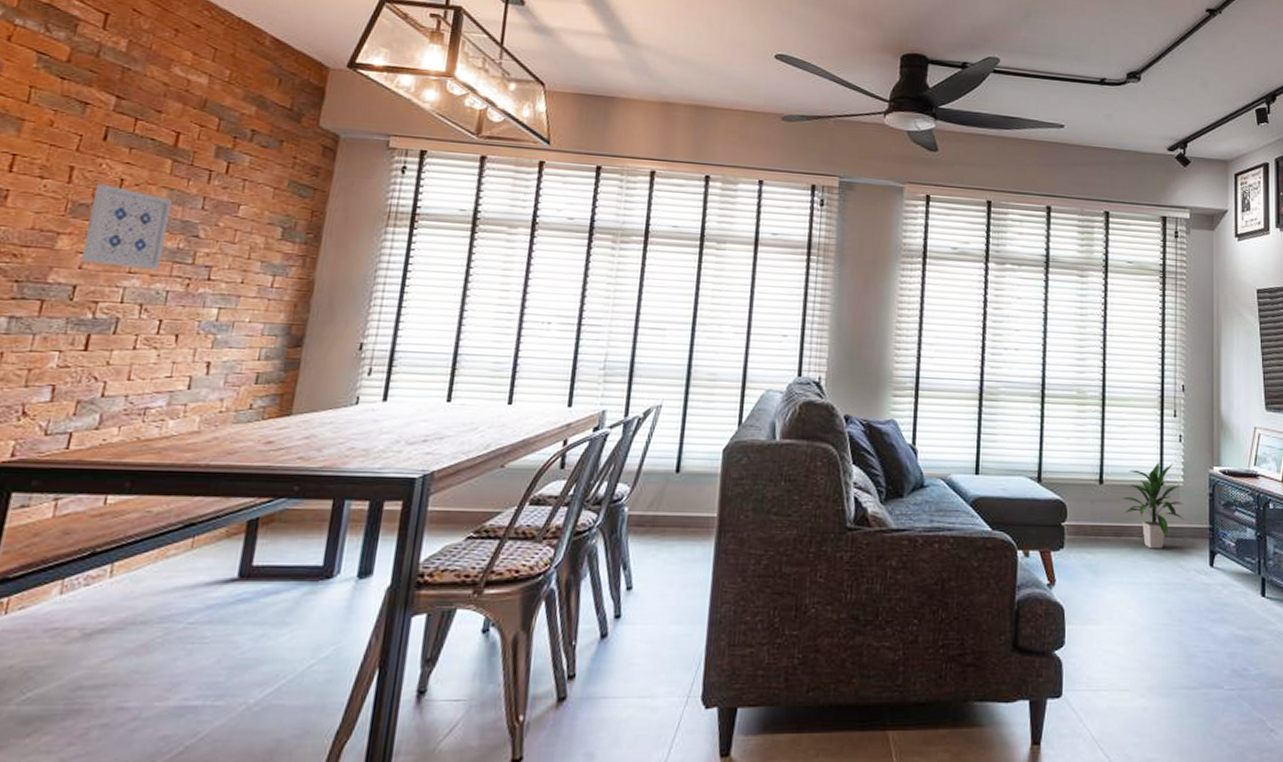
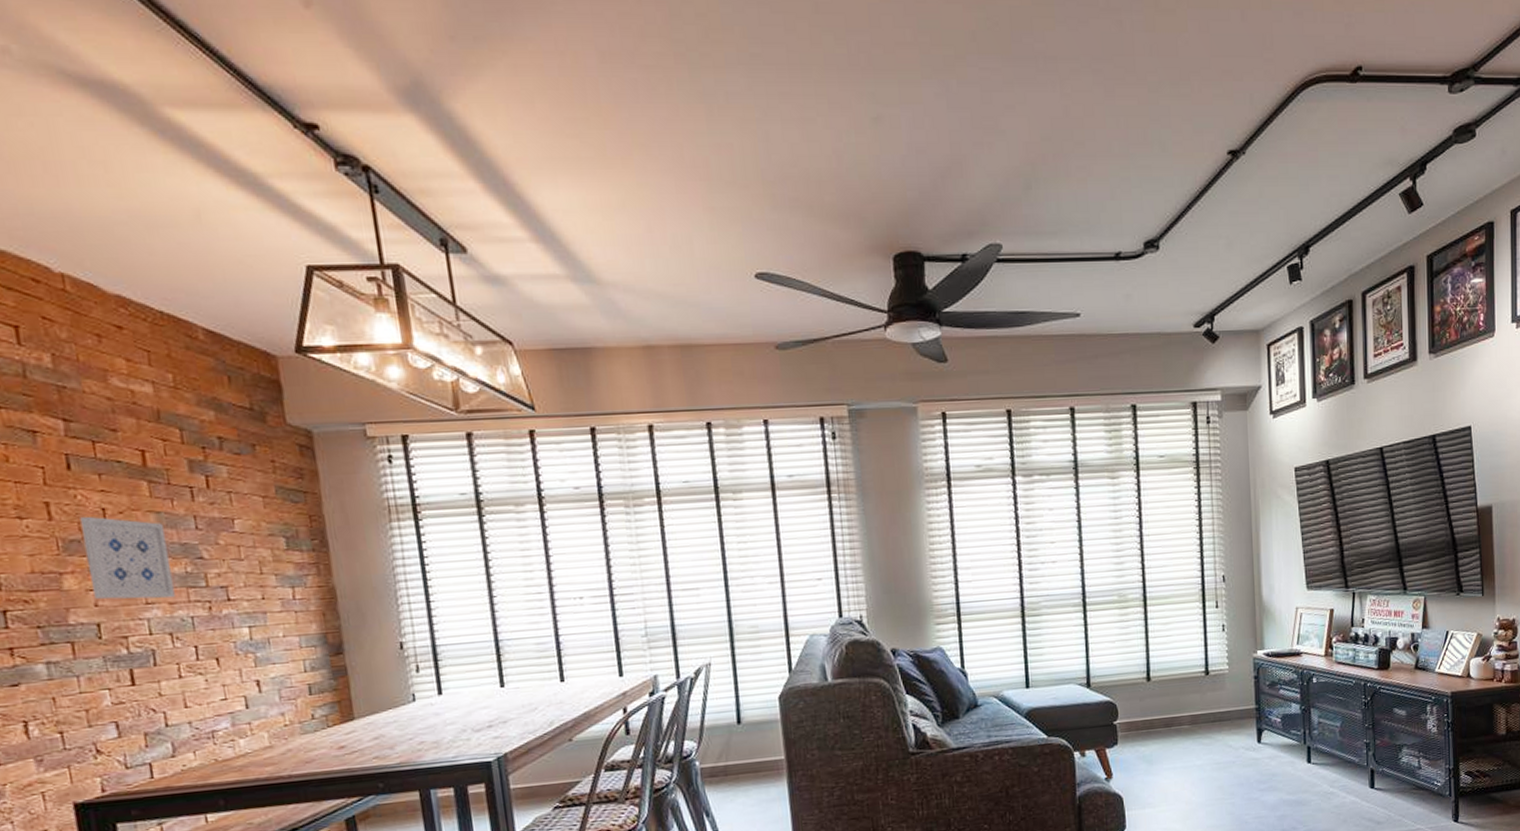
indoor plant: present [1121,462,1184,549] -> none [1169,652,1231,735]

